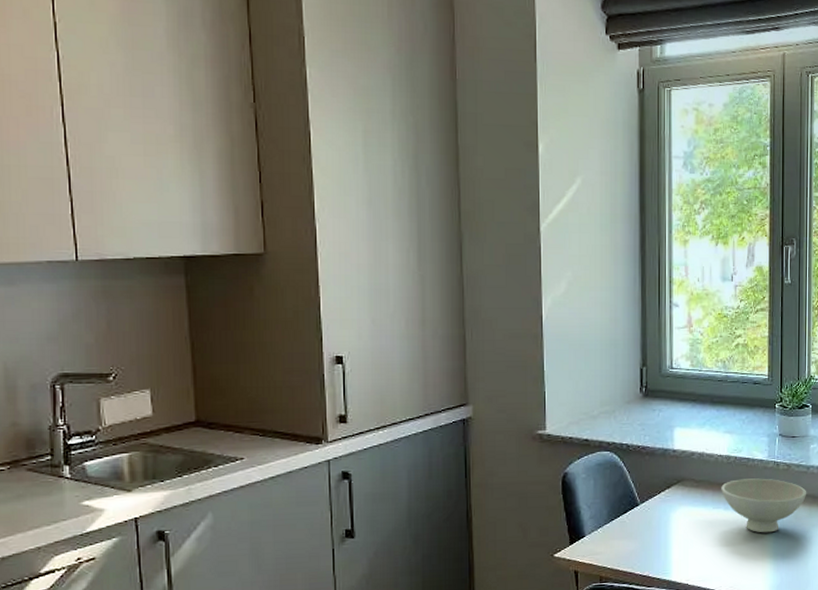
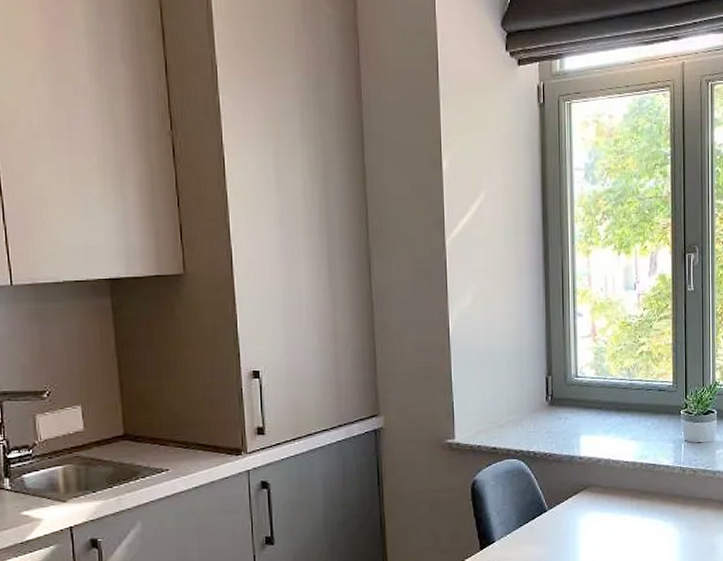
bowl: present [721,478,807,533] -> none [628,484,714,538]

